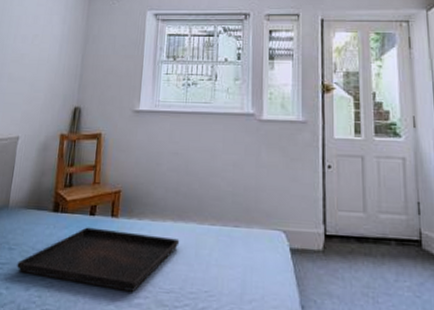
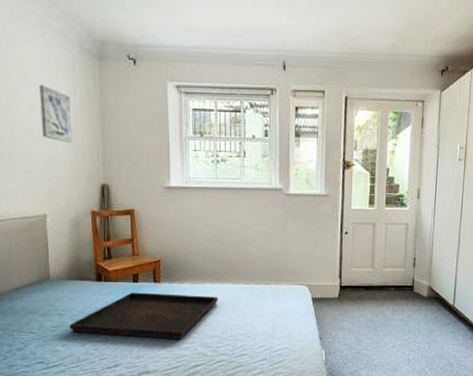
wall art: none [30,17,60,67] -> present [39,84,73,143]

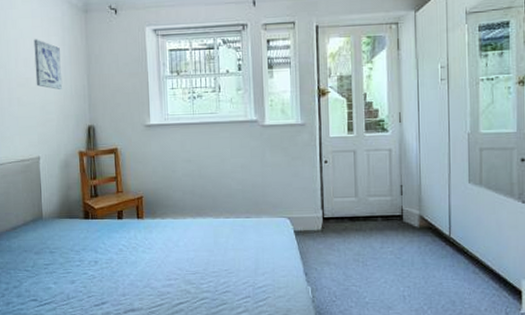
serving tray: present [69,292,219,339] -> none [60,229,200,276]

